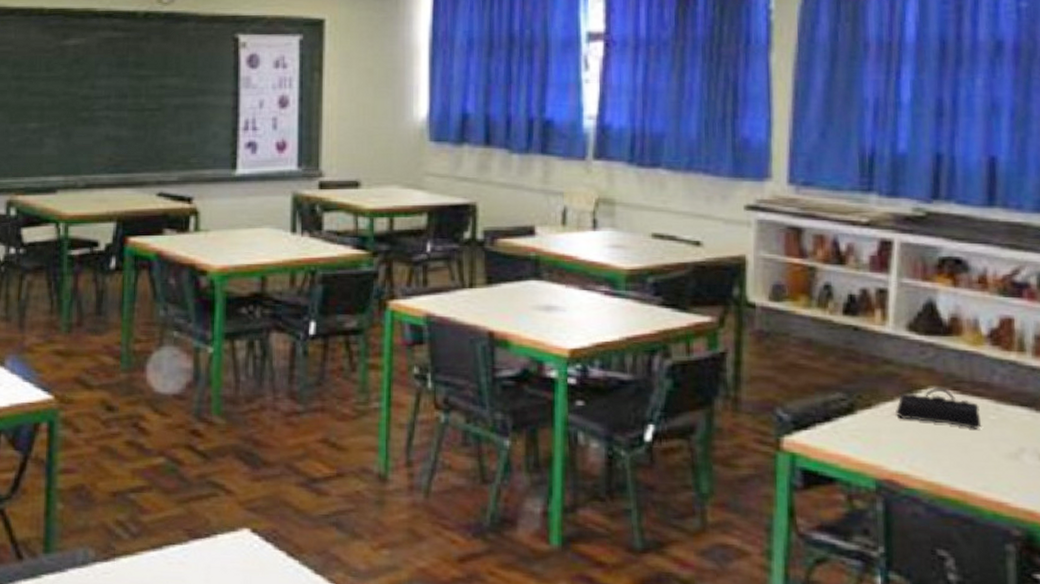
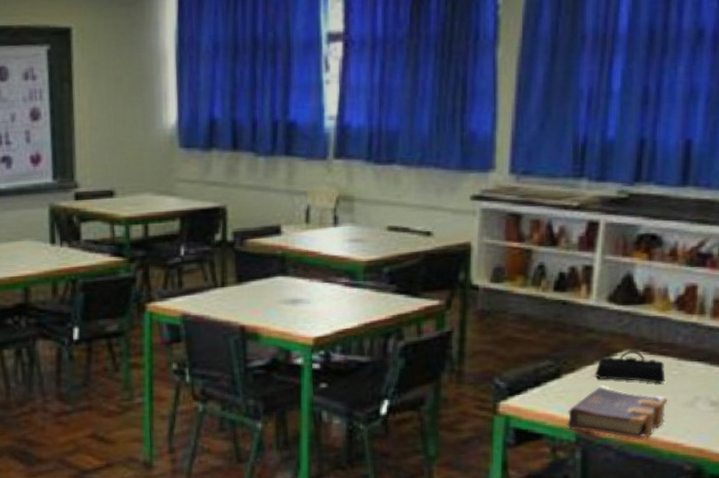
book: none [865,427,986,493] -> present [567,386,668,439]

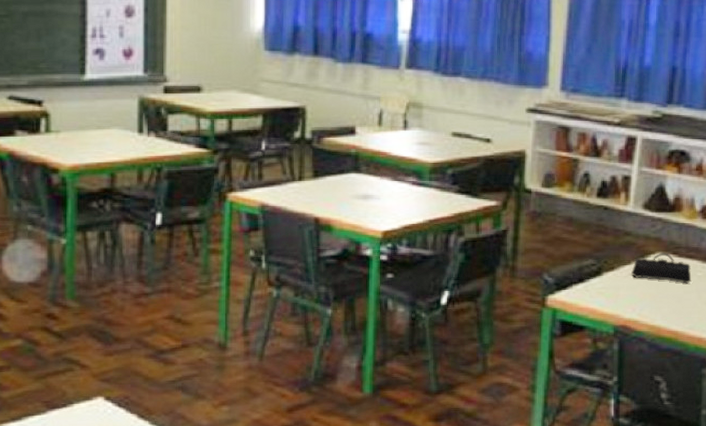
book: present [567,386,668,439] -> none [607,284,694,333]

